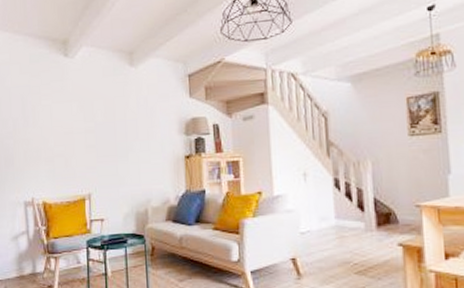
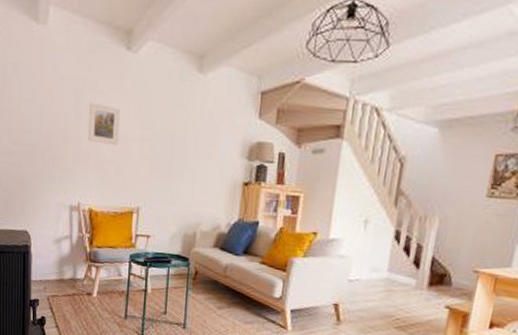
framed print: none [35,105,65,141] -> present [87,102,120,145]

